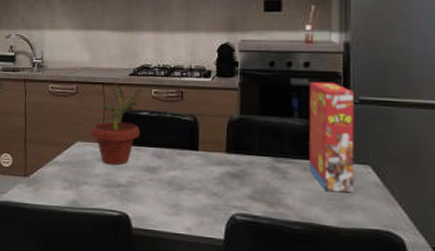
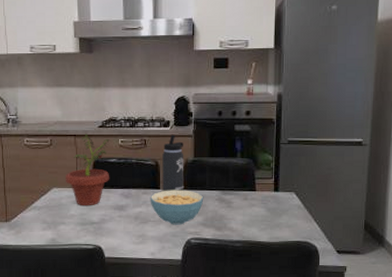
cereal bowl: none [186,152,252,196] -> present [150,190,204,225]
thermos bottle: none [202,86,228,155] -> present [162,134,184,192]
cereal box: present [309,81,354,193] -> none [249,127,284,215]

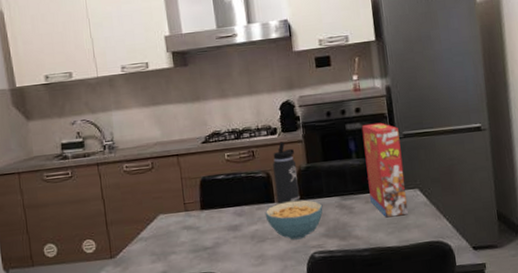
potted plant: present [65,133,110,205] -> none [170,151,220,231]
cereal box: none [249,127,284,215] -> present [361,122,408,218]

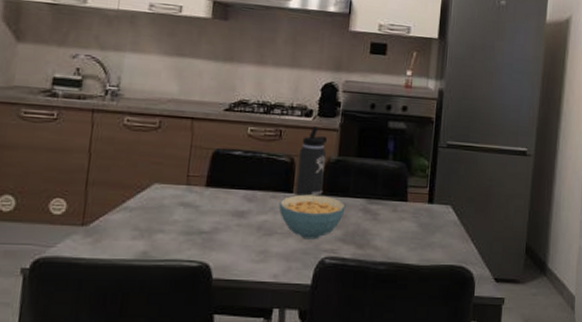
cereal box: present [361,122,408,218] -> none [398,125,443,232]

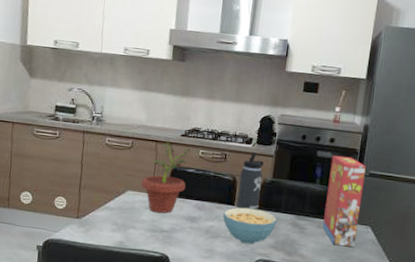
potted plant: none [171,117,237,209] -> present [141,140,191,213]
cereal box: none [398,125,443,232] -> present [323,155,366,248]

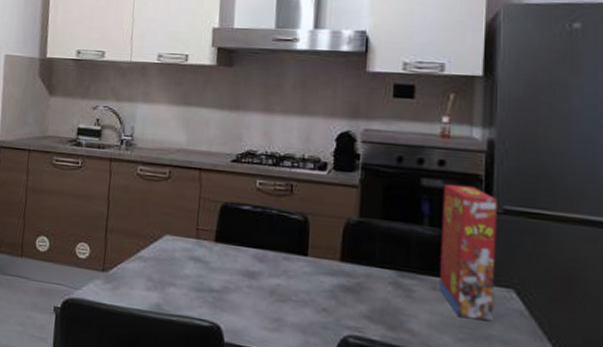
potted plant: present [141,140,191,213] -> none [181,168,245,266]
cereal bowl: present [223,207,278,245] -> none [292,258,371,313]
thermos bottle: present [237,152,264,210] -> none [311,181,345,263]

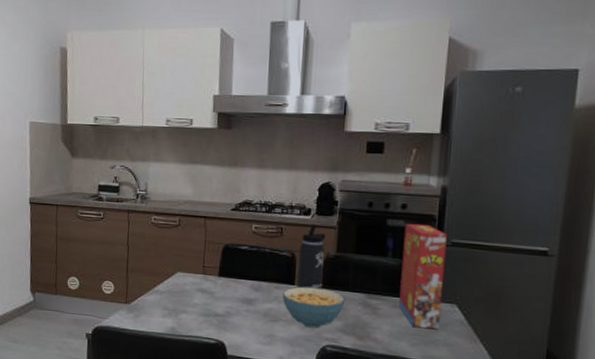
cereal bowl: none [292,258,371,313] -> present [282,286,345,329]
thermos bottle: none [311,181,345,263] -> present [297,224,325,289]

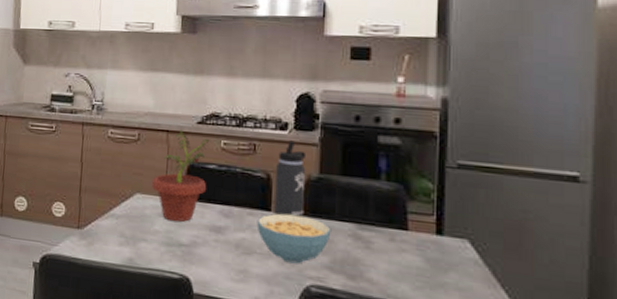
potted plant: none [190,216,243,296] -> present [151,130,210,222]
cereal box: present [399,223,447,330] -> none [397,140,451,271]

